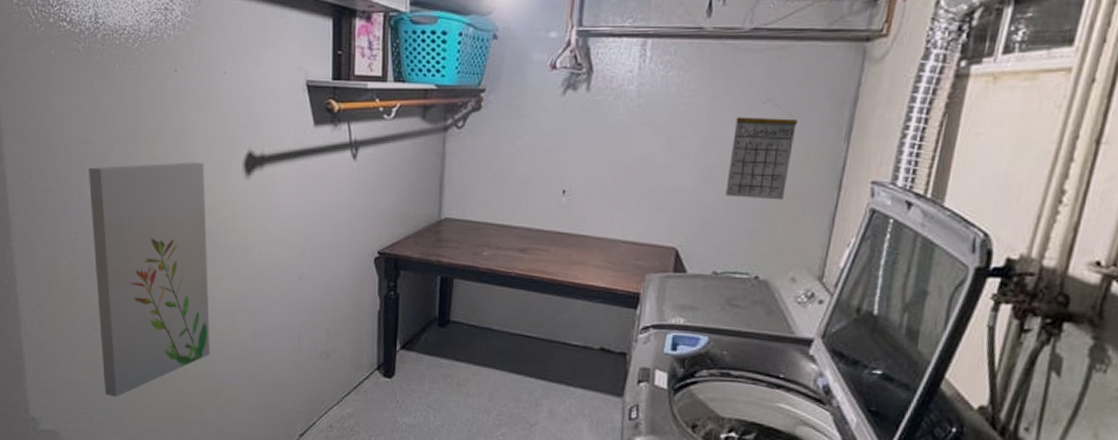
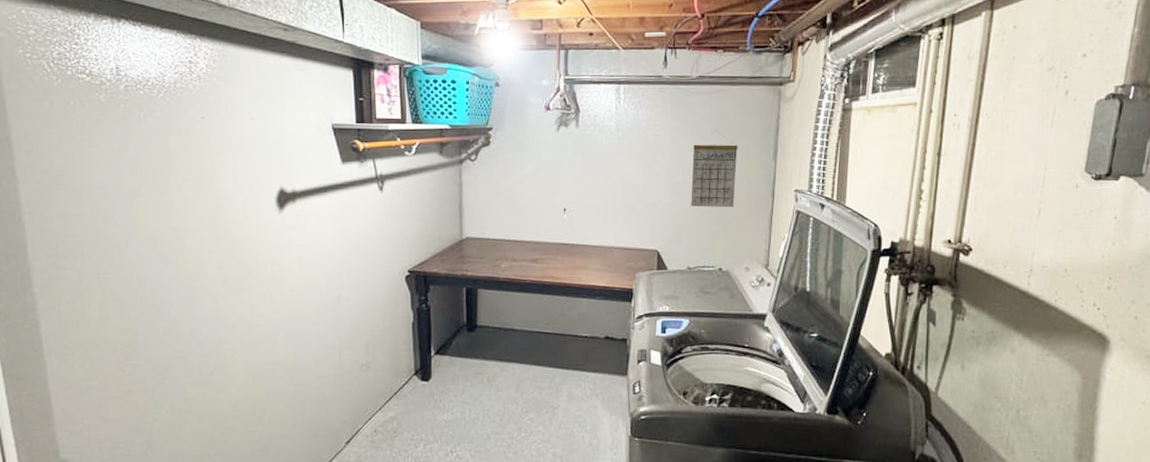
wall art: present [89,162,210,398] -> none [116,200,252,429]

